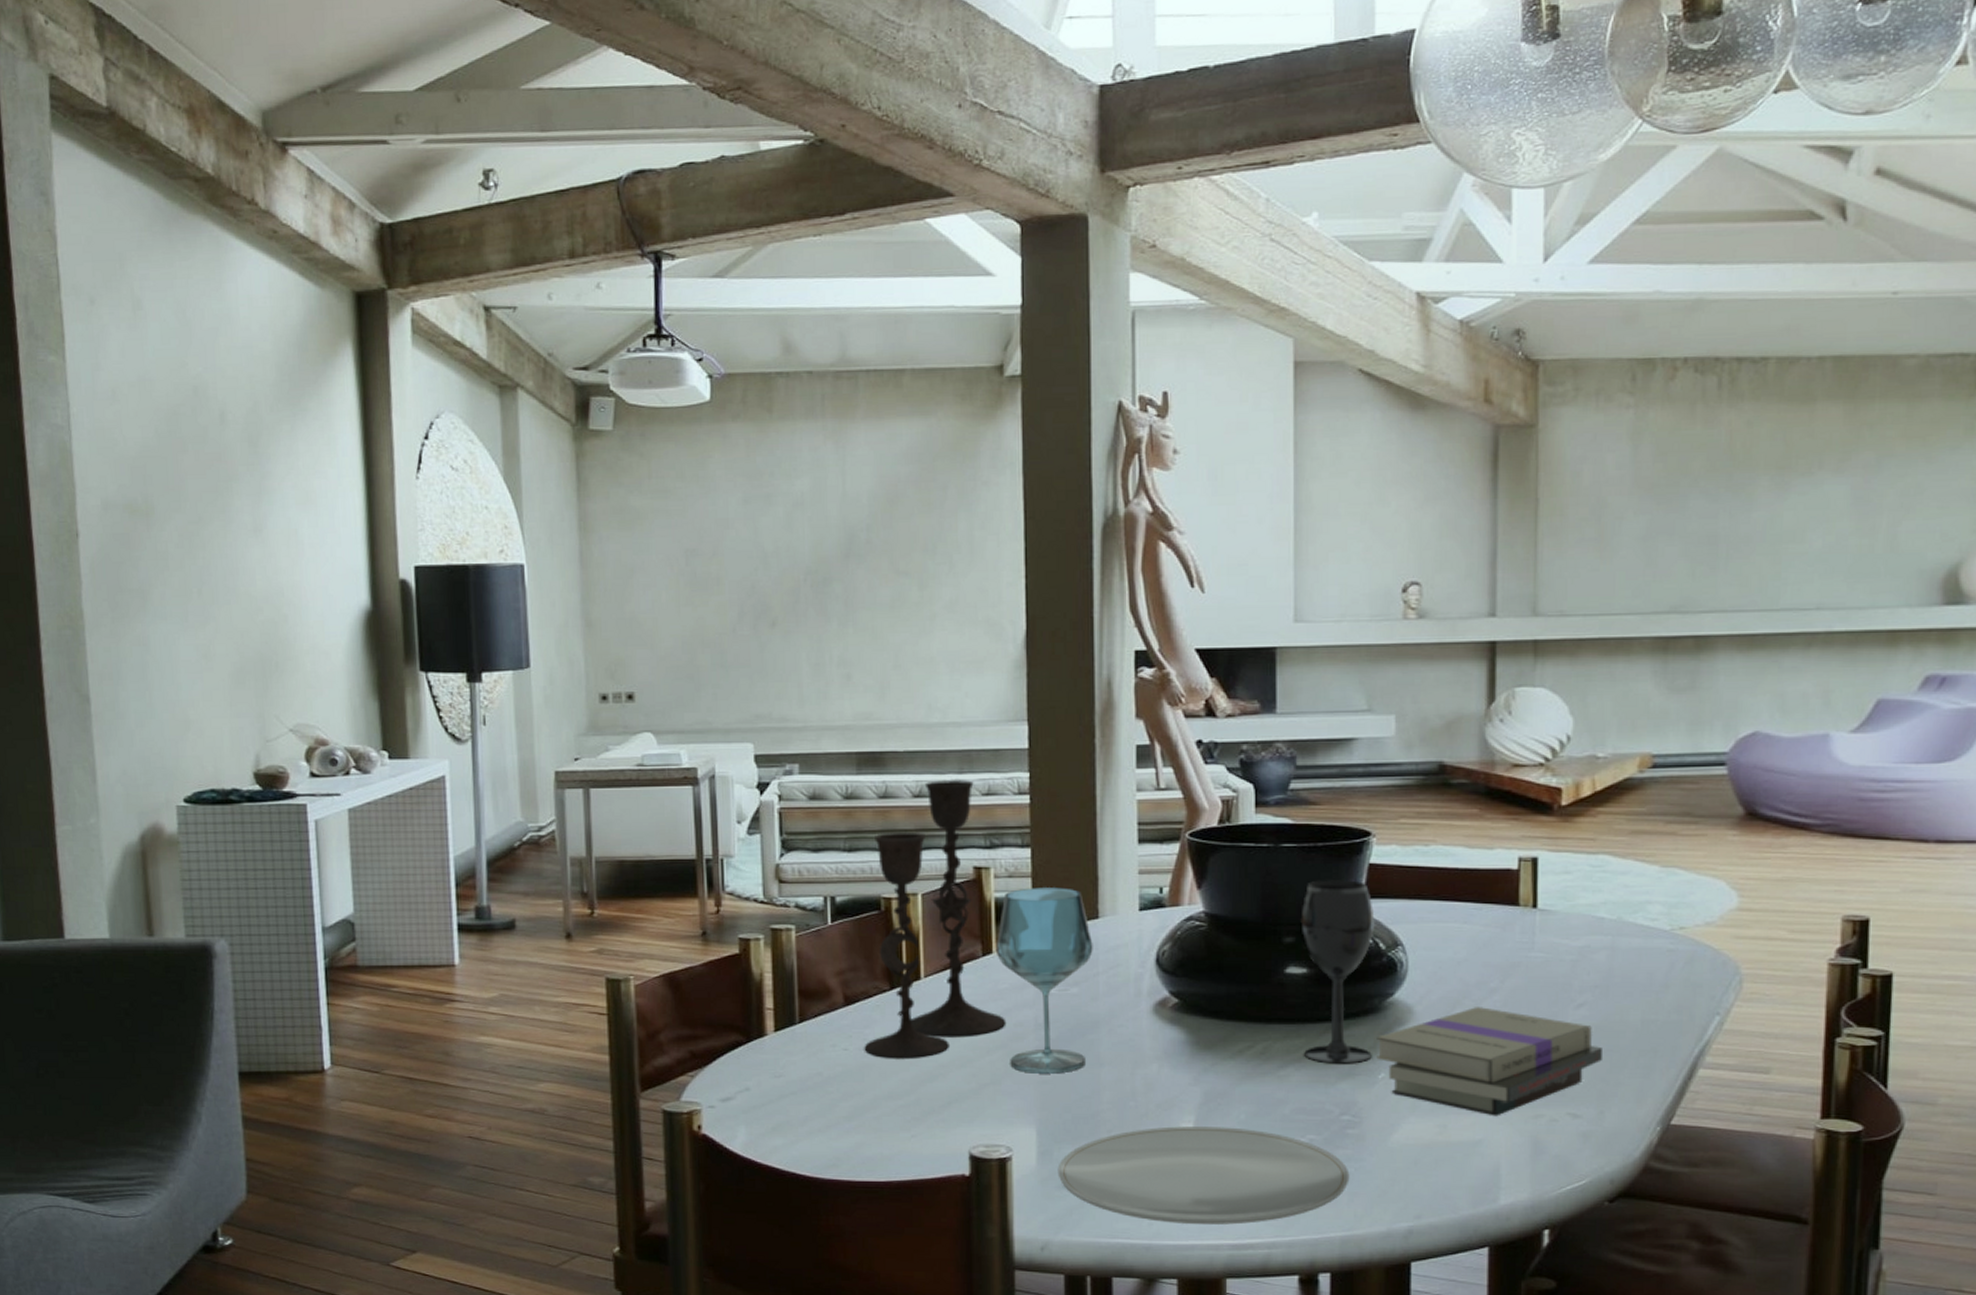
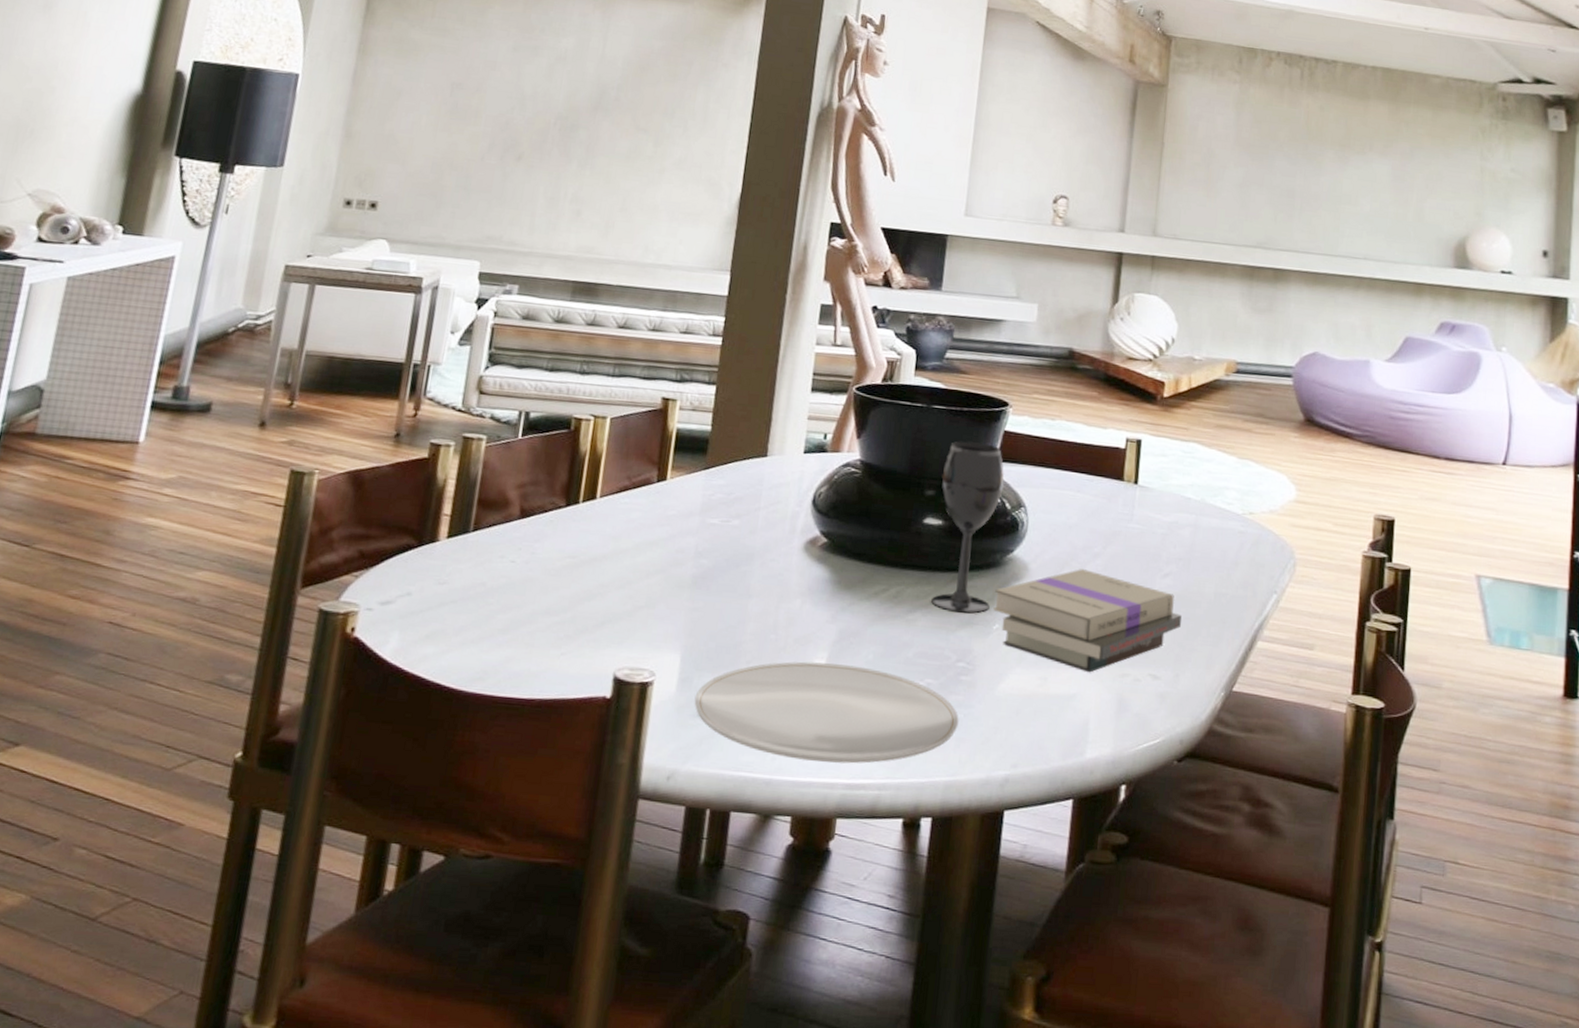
candlestick: present [864,780,1007,1059] -> none [530,315,675,576]
wine glass: present [995,887,1093,1074] -> none [666,422,759,602]

